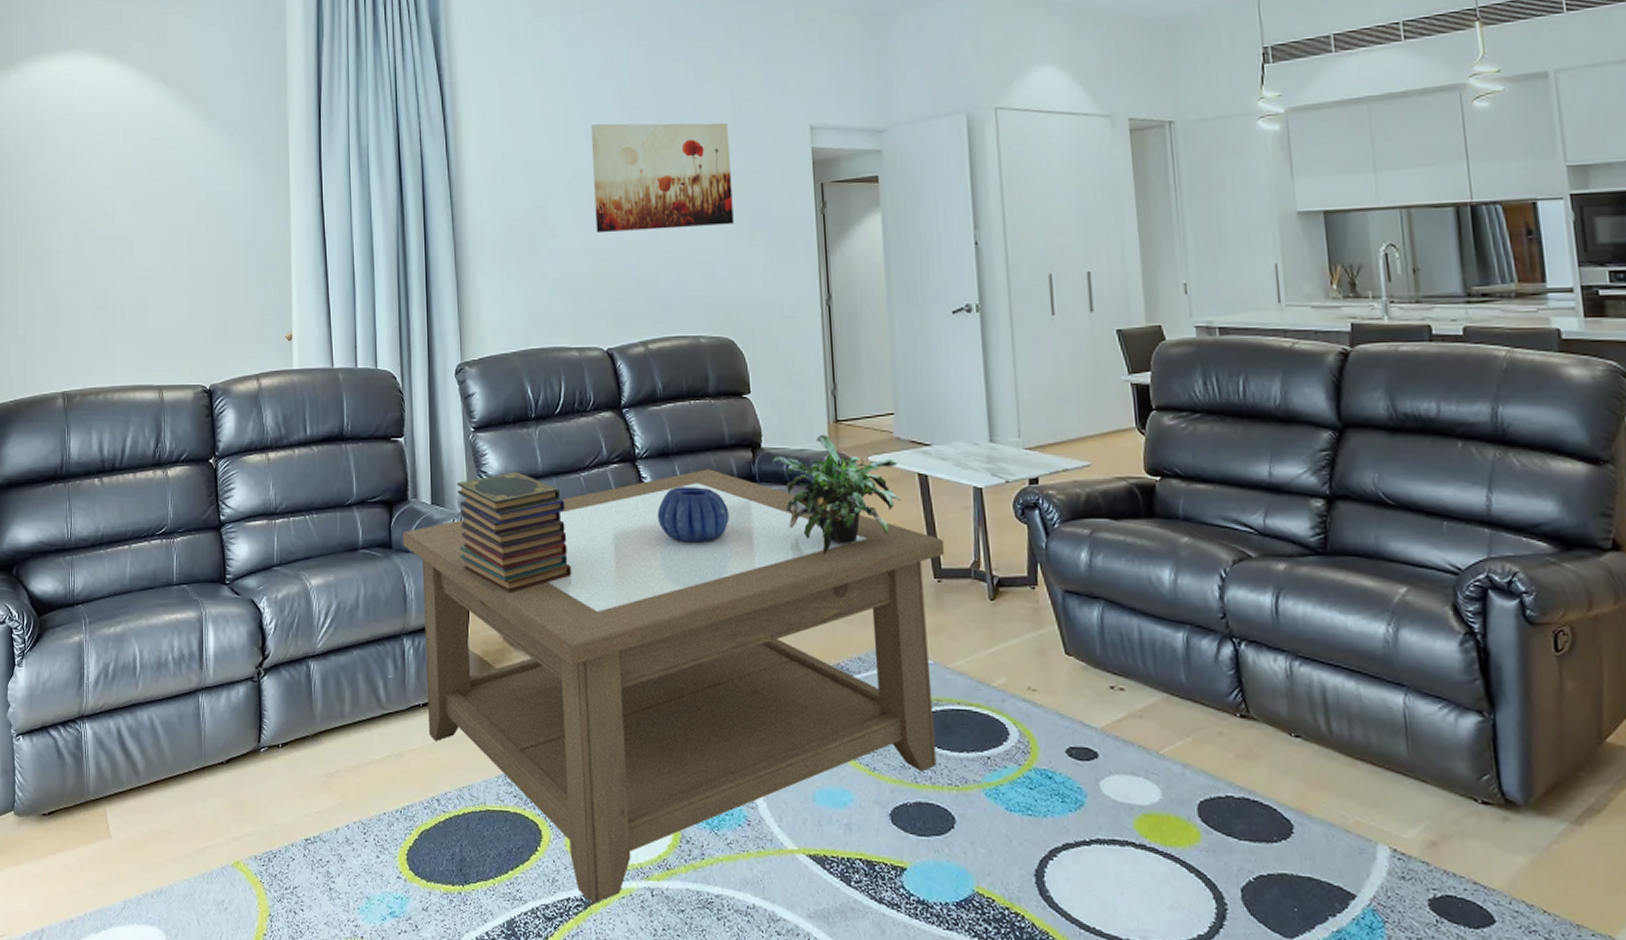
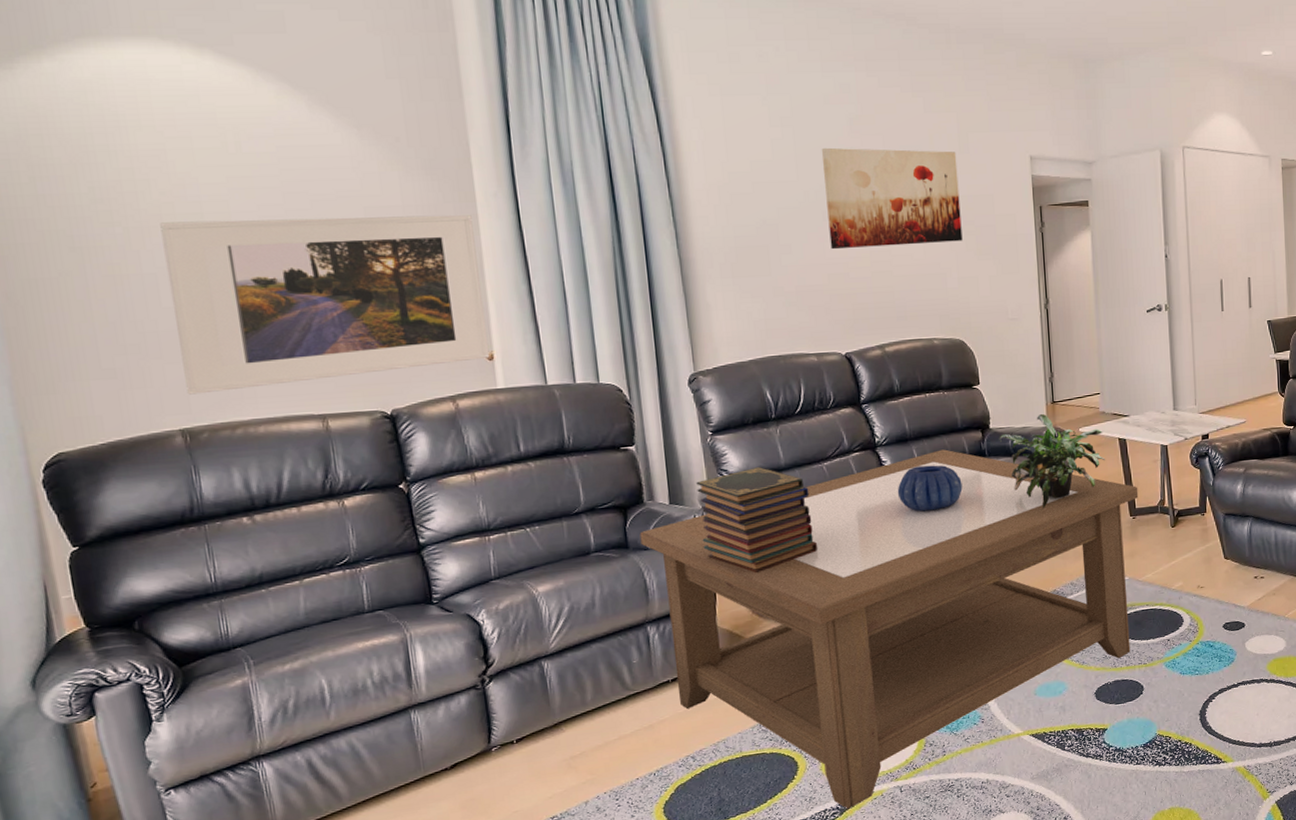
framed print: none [68,198,289,361] -> present [160,214,490,395]

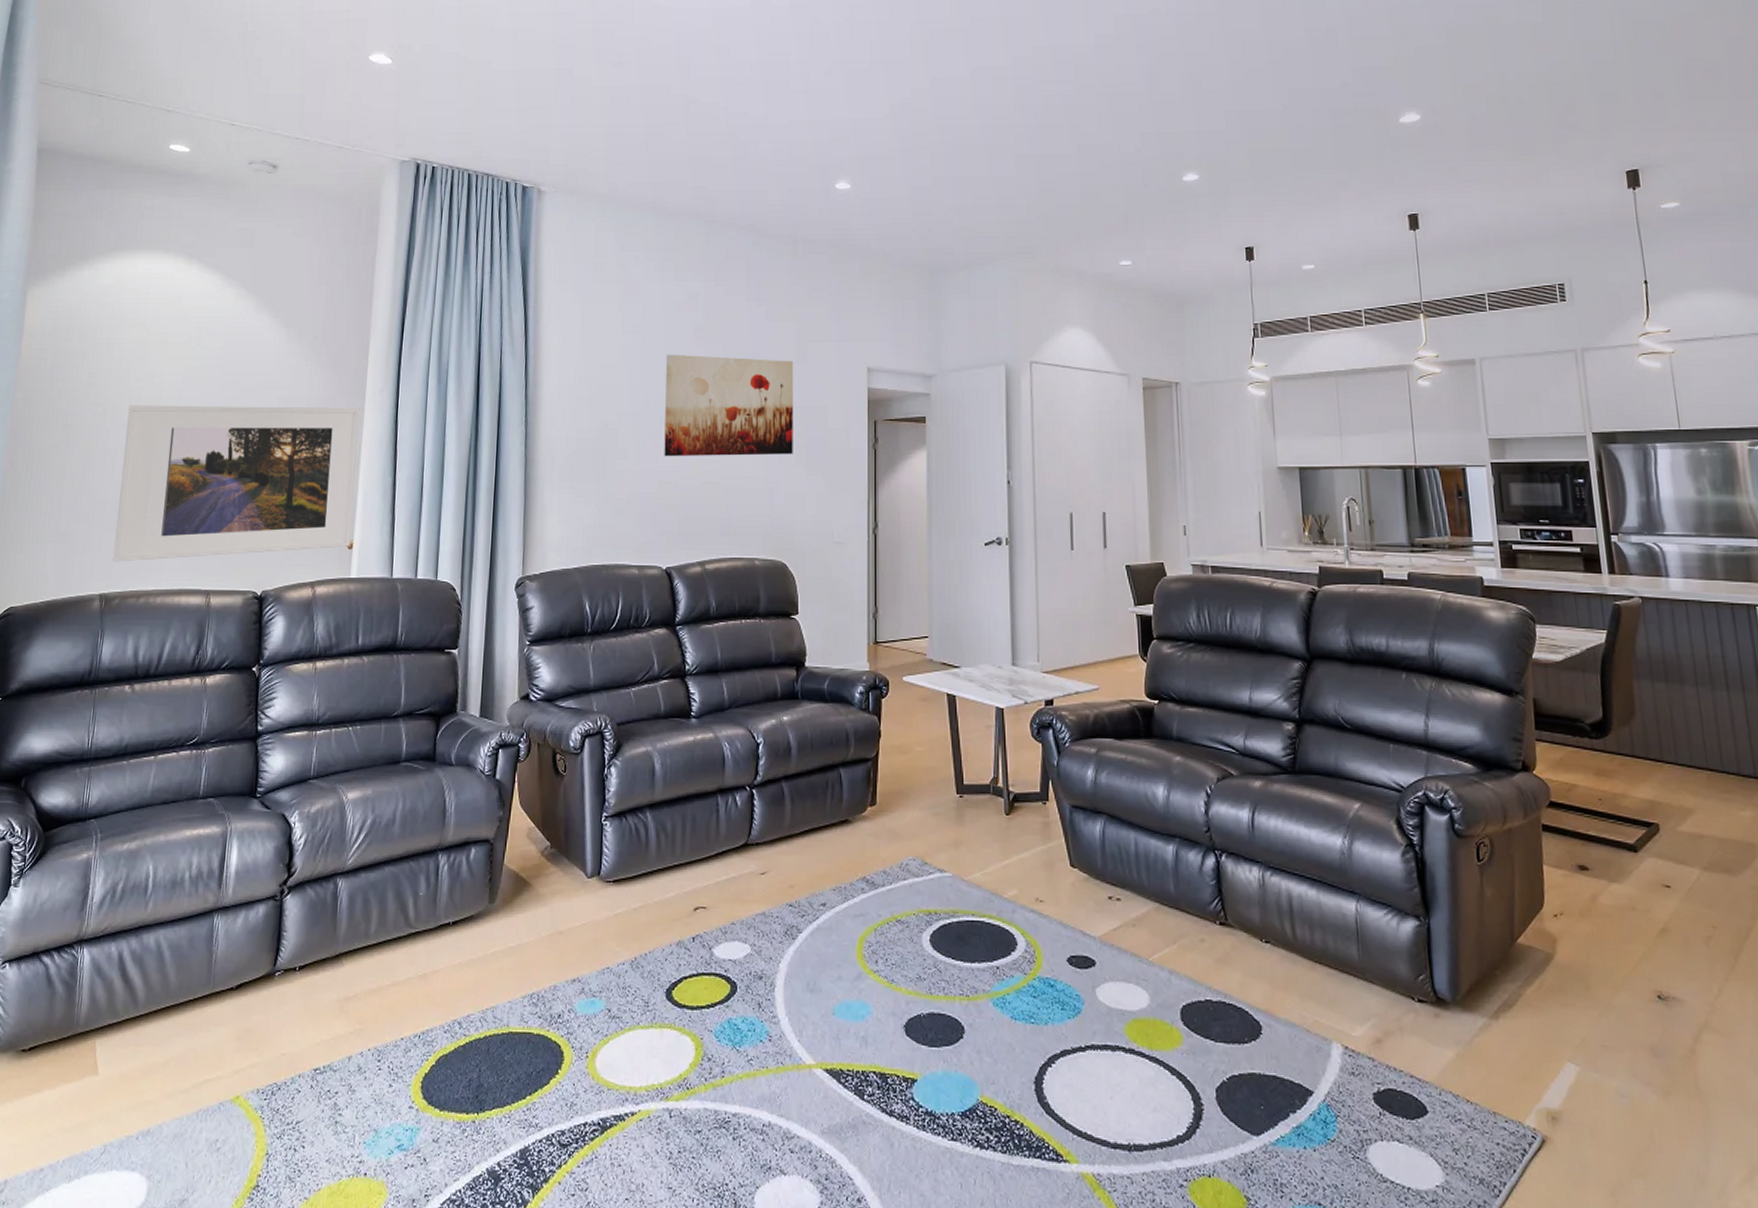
coffee table: present [639,449,1139,809] -> none [447,686,968,1128]
book stack: present [696,467,818,574] -> none [504,686,616,808]
decorative bowl: present [897,465,963,512] -> none [702,703,771,758]
potted plant: present [999,413,1106,510] -> none [814,654,931,772]

